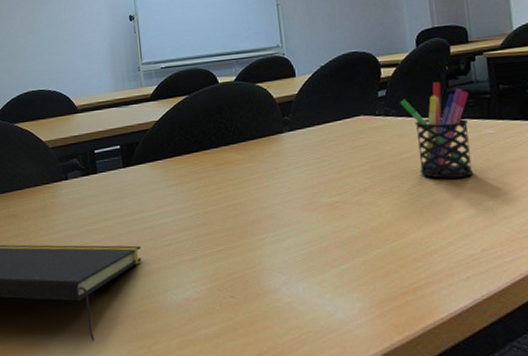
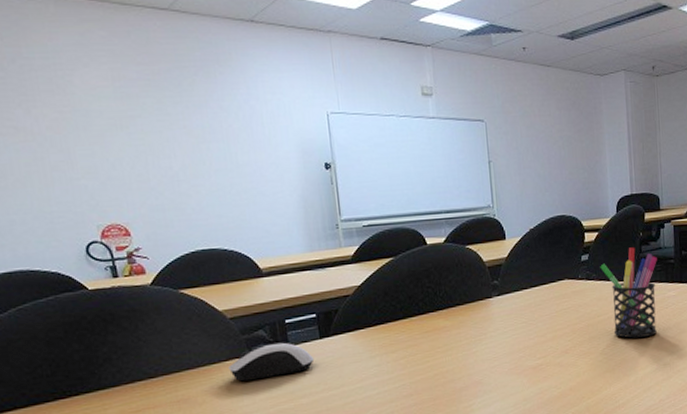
computer mouse: none [49,170,118,203] -> present [228,342,315,382]

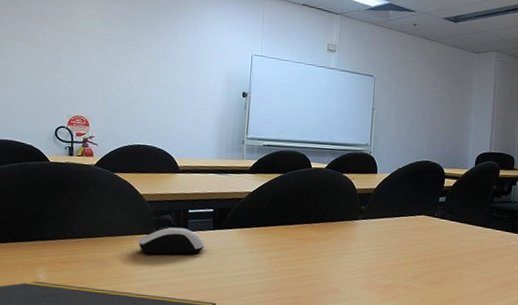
pen holder: present [600,247,657,339] -> none [454,197,506,278]

